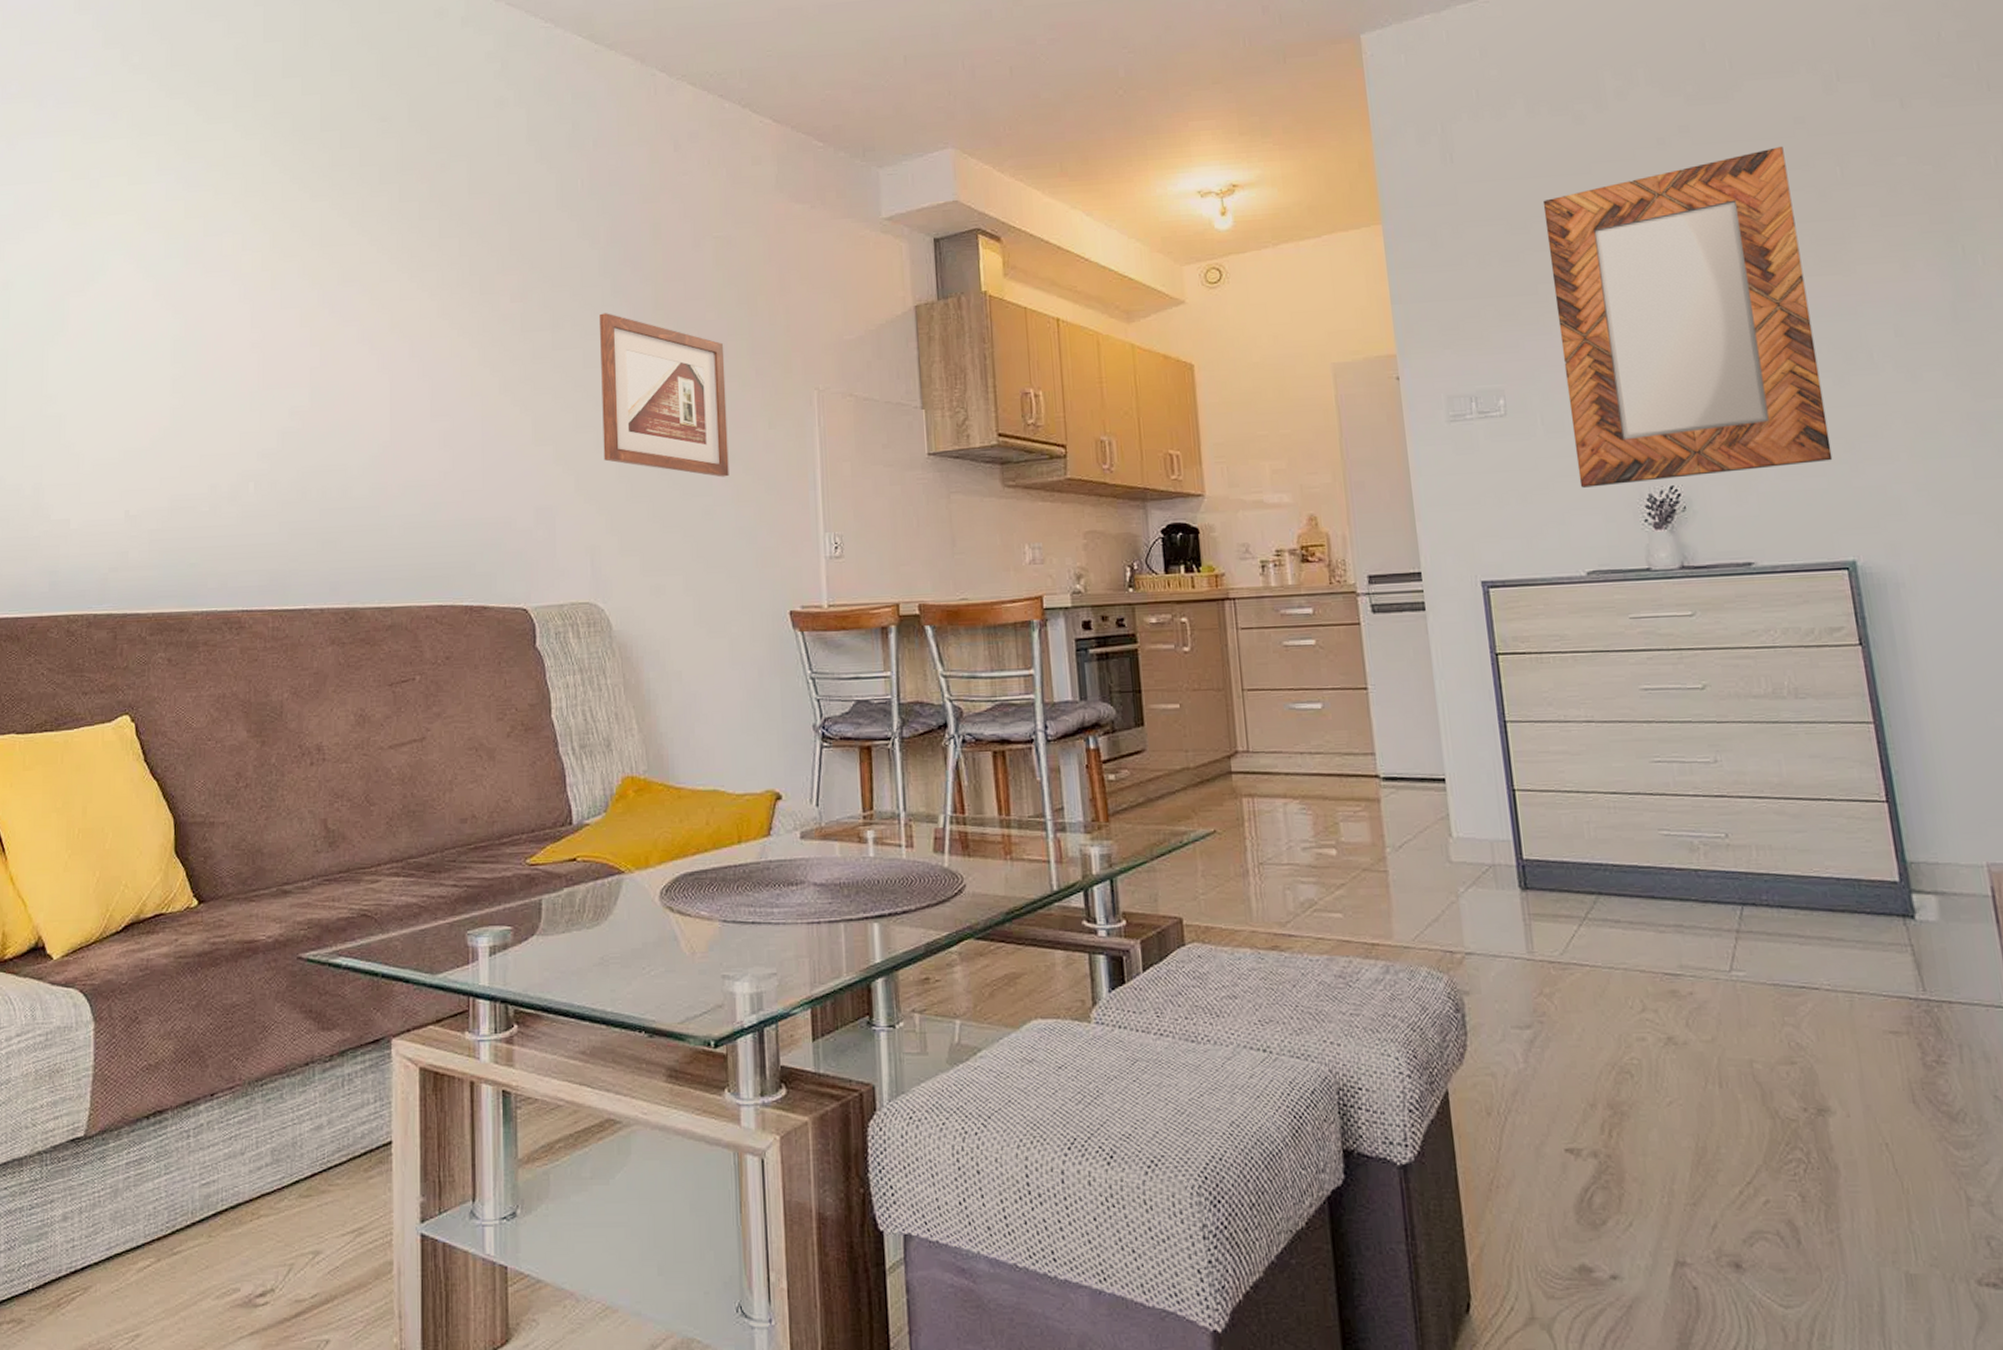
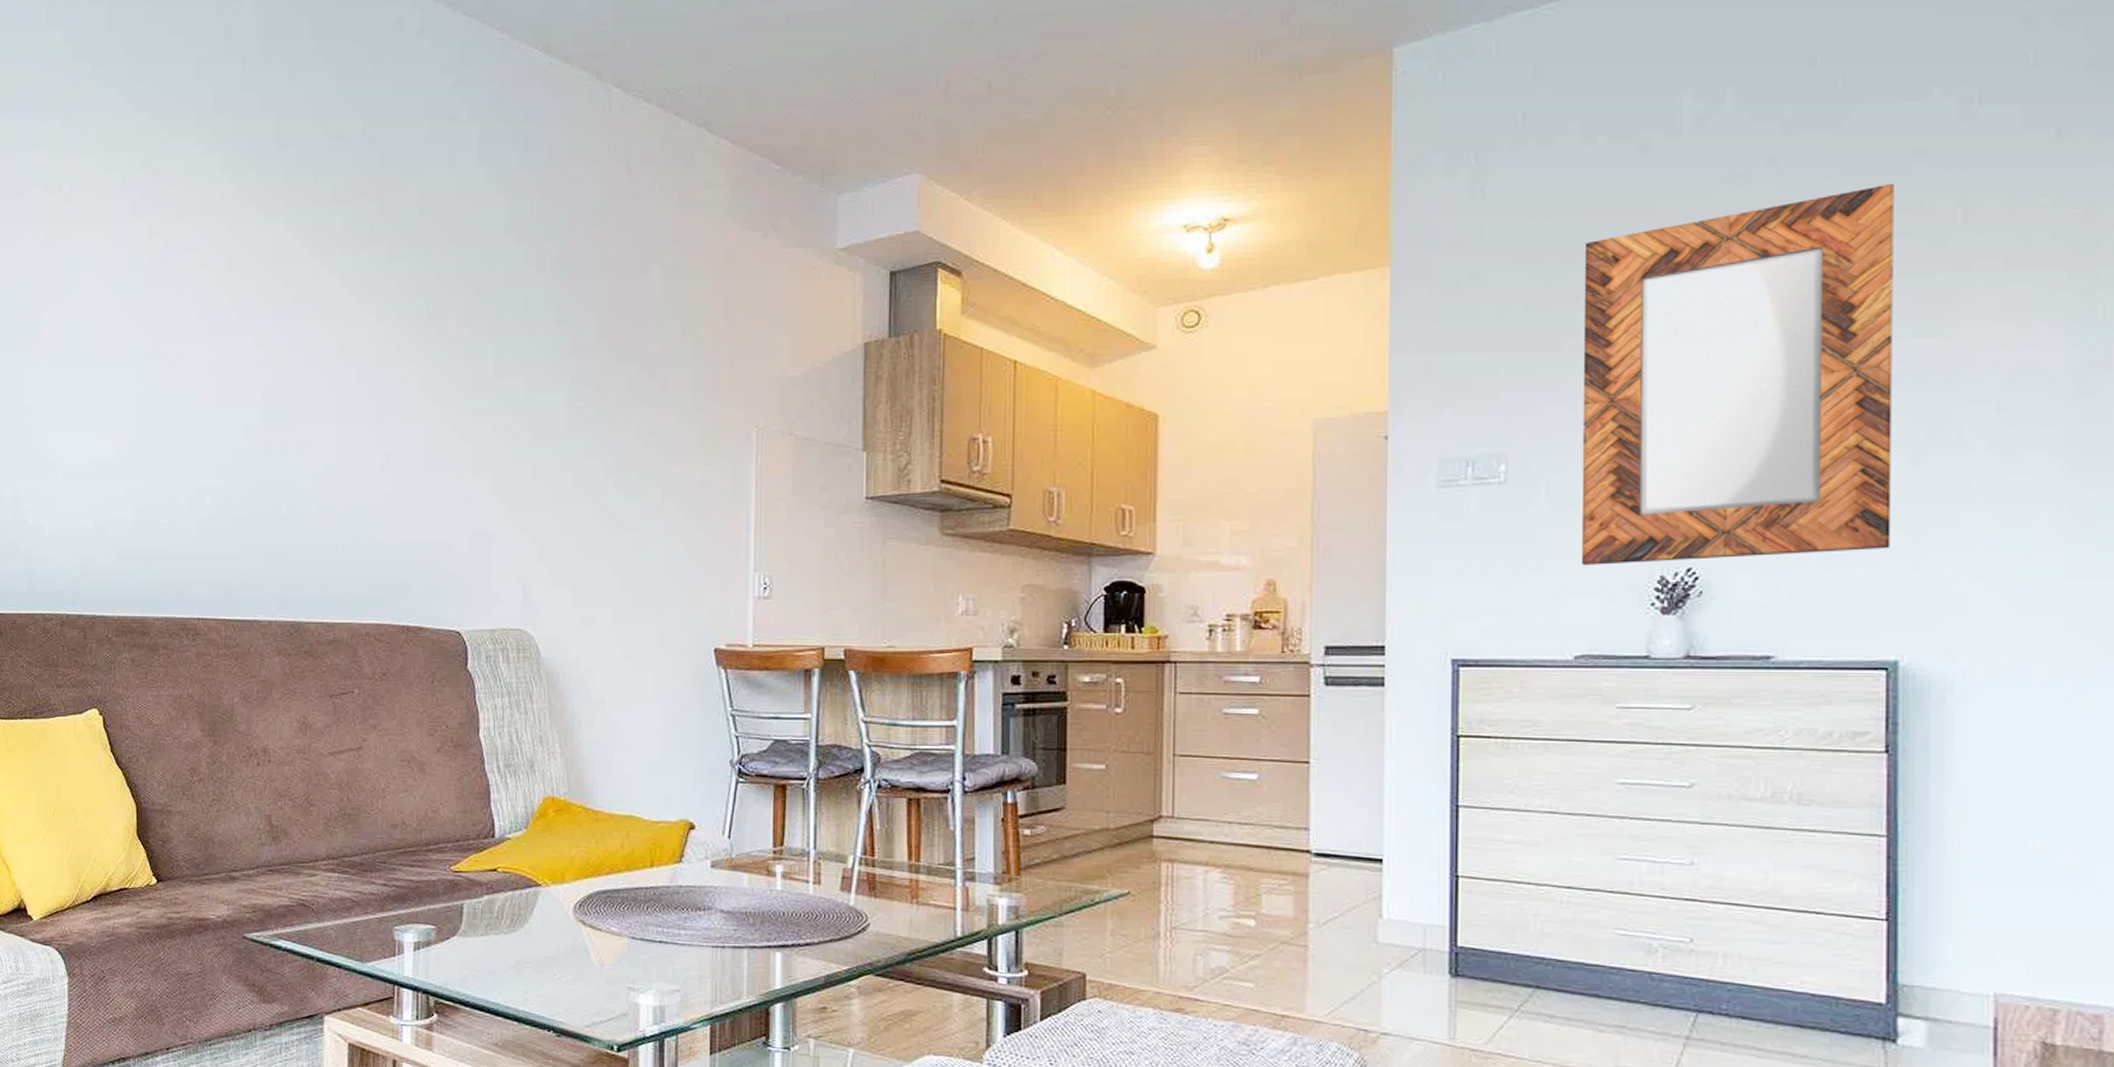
picture frame: present [600,313,729,477] -> none [540,341,665,512]

